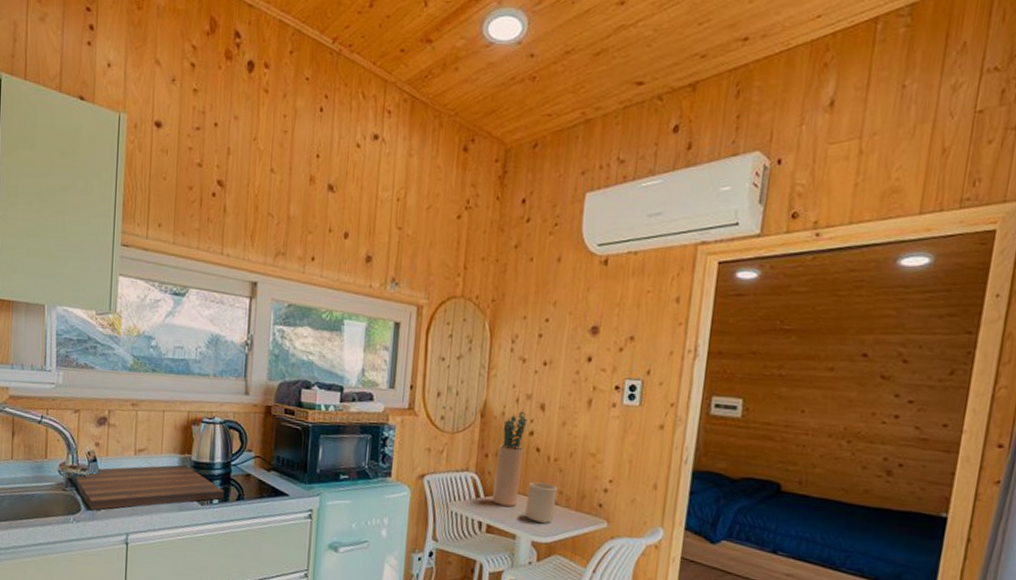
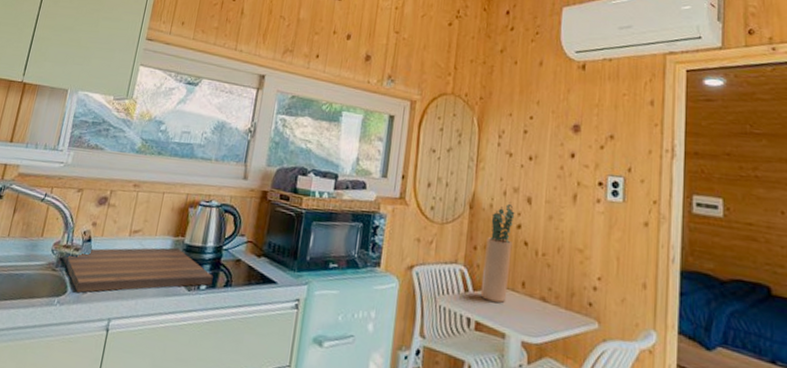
cup: present [525,481,558,523] -> none [514,276,547,322]

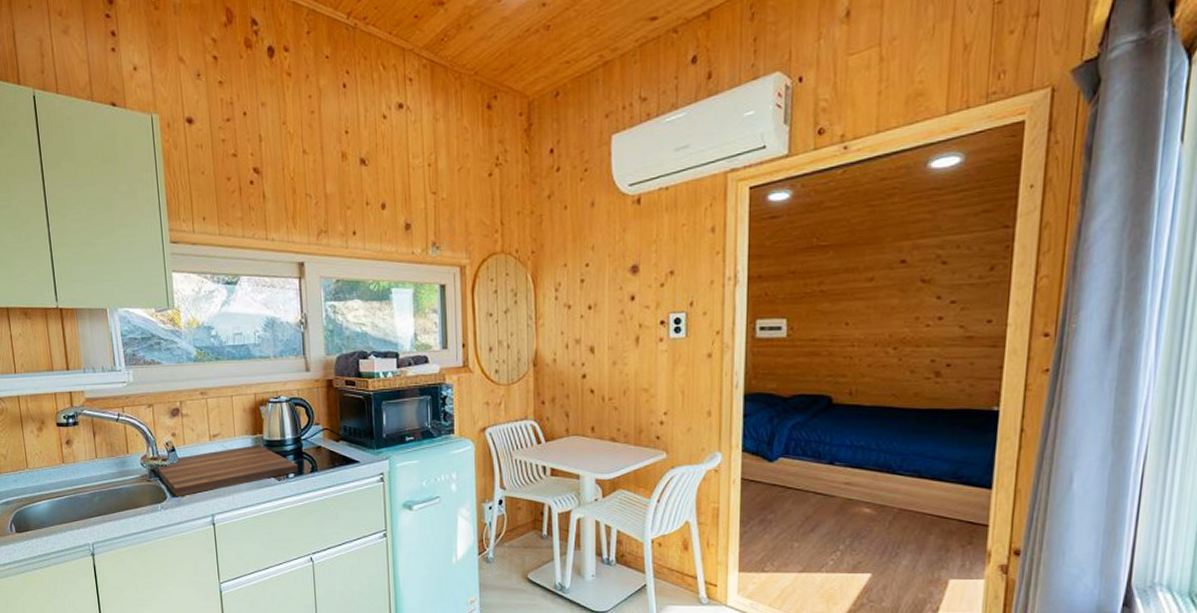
vase: present [480,202,515,303] -> none [552,354,579,450]

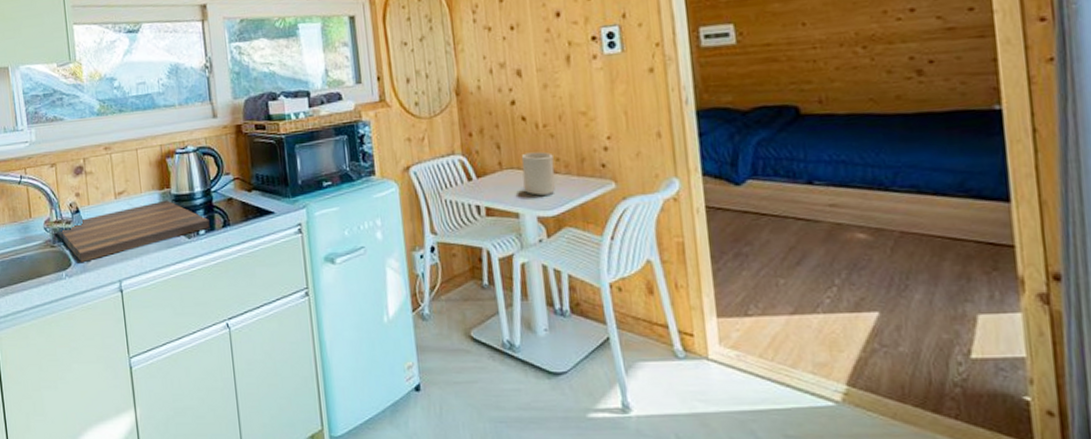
cup: none [586,422,615,460] -> present [521,151,556,196]

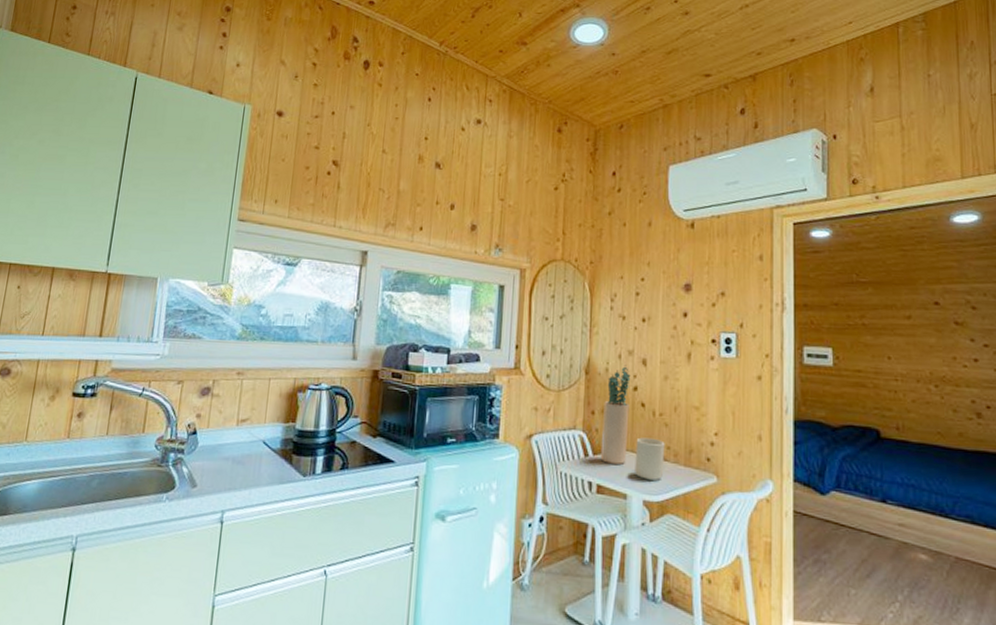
cutting board: present [56,200,210,263] -> none [167,434,329,488]
vase: none [480,79,514,185] -> present [600,365,631,466]

